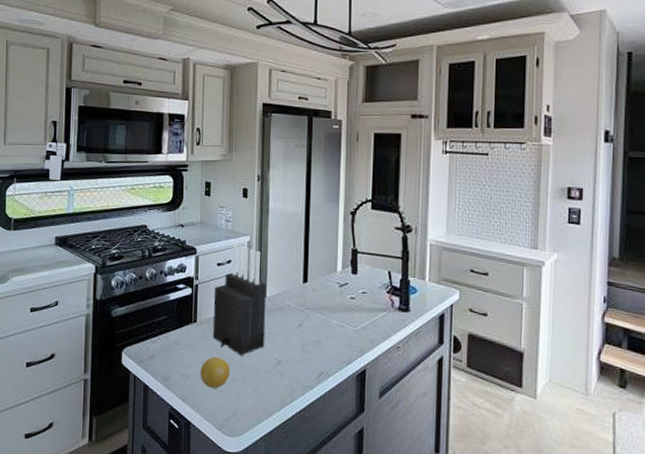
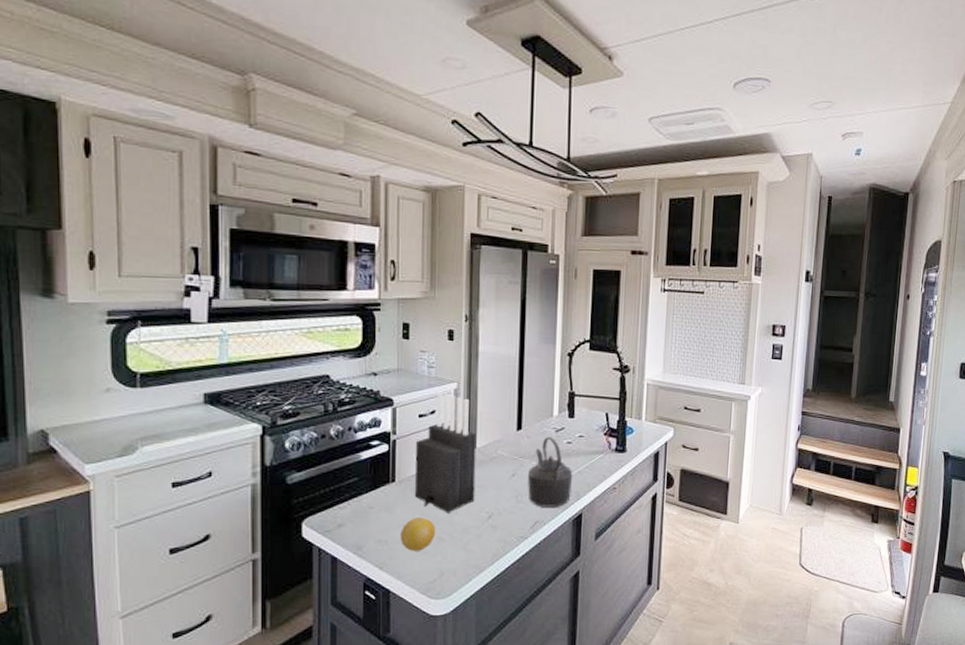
kettle: none [313,291,357,361] -> present [528,437,573,507]

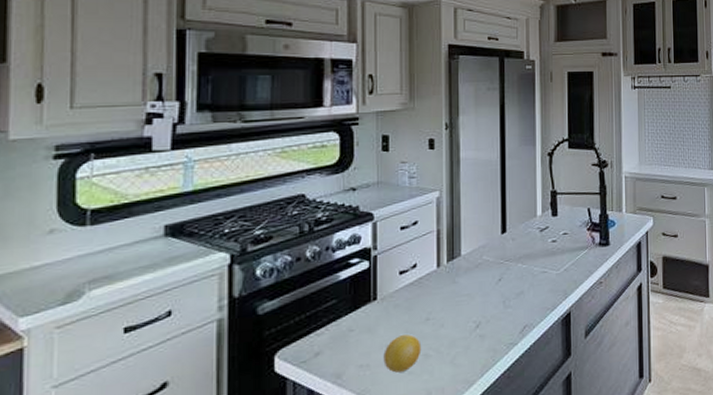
knife block: present [414,392,477,513] -> none [397,202,461,327]
kettle: present [528,437,573,507] -> none [515,237,560,310]

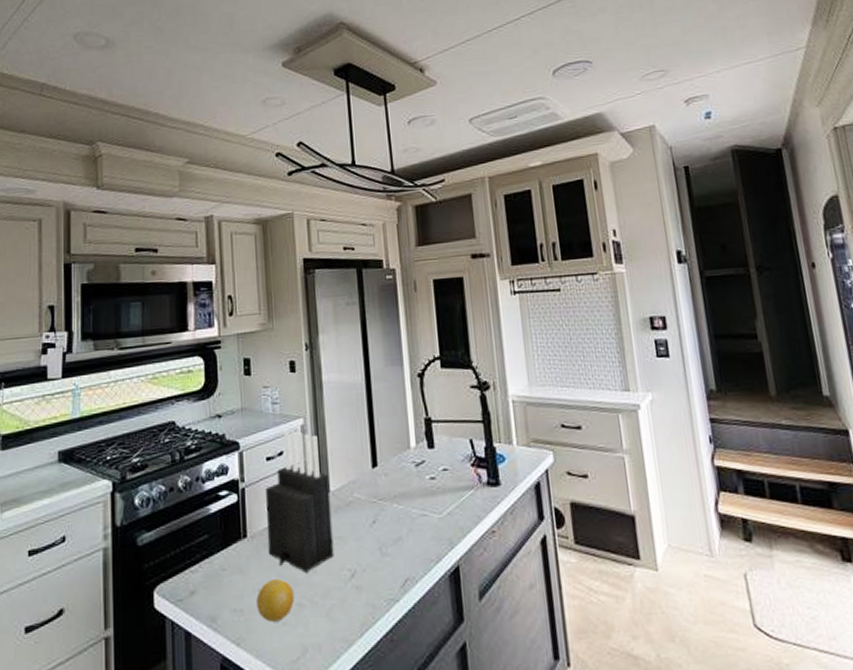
knife block: none [397,202,461,327] -> present [265,430,334,573]

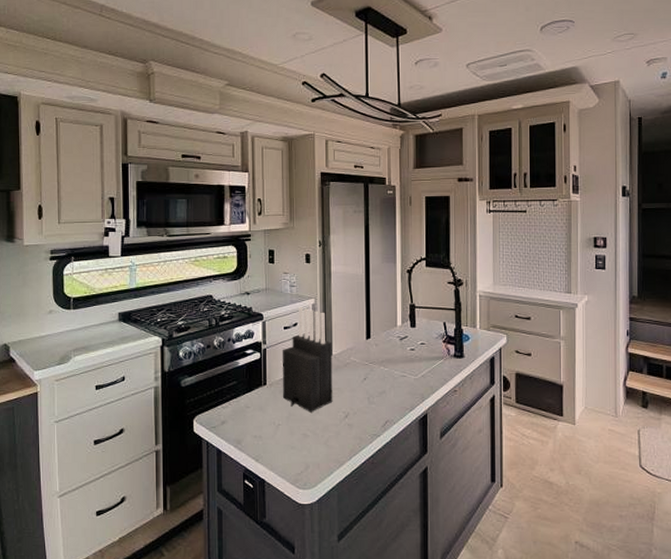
fruit: present [256,579,295,622] -> none [272,416,301,446]

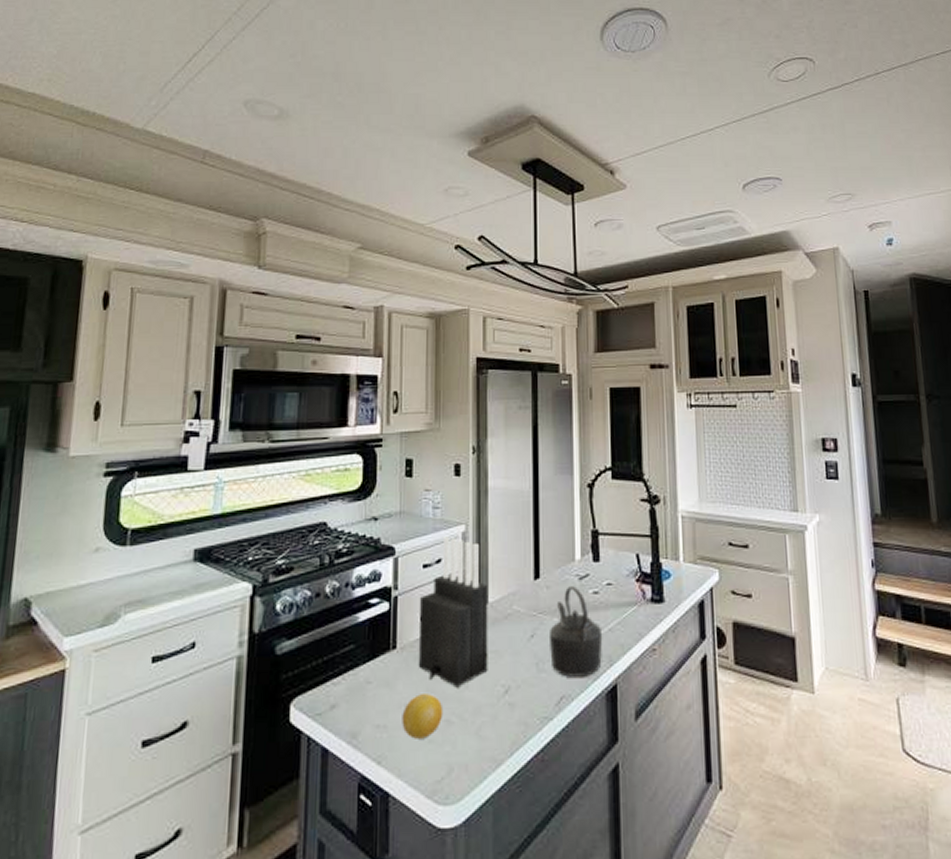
fruit: none [272,416,301,446] -> present [402,694,444,739]
kettle: none [378,345,417,408] -> present [550,586,603,677]

